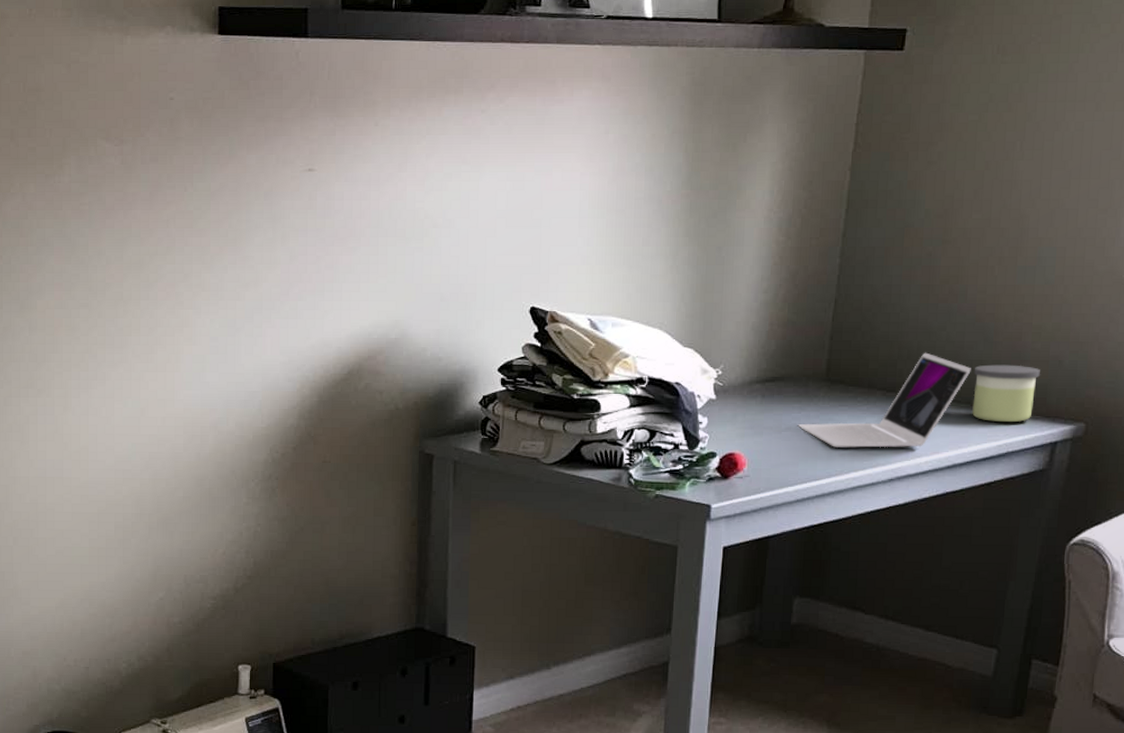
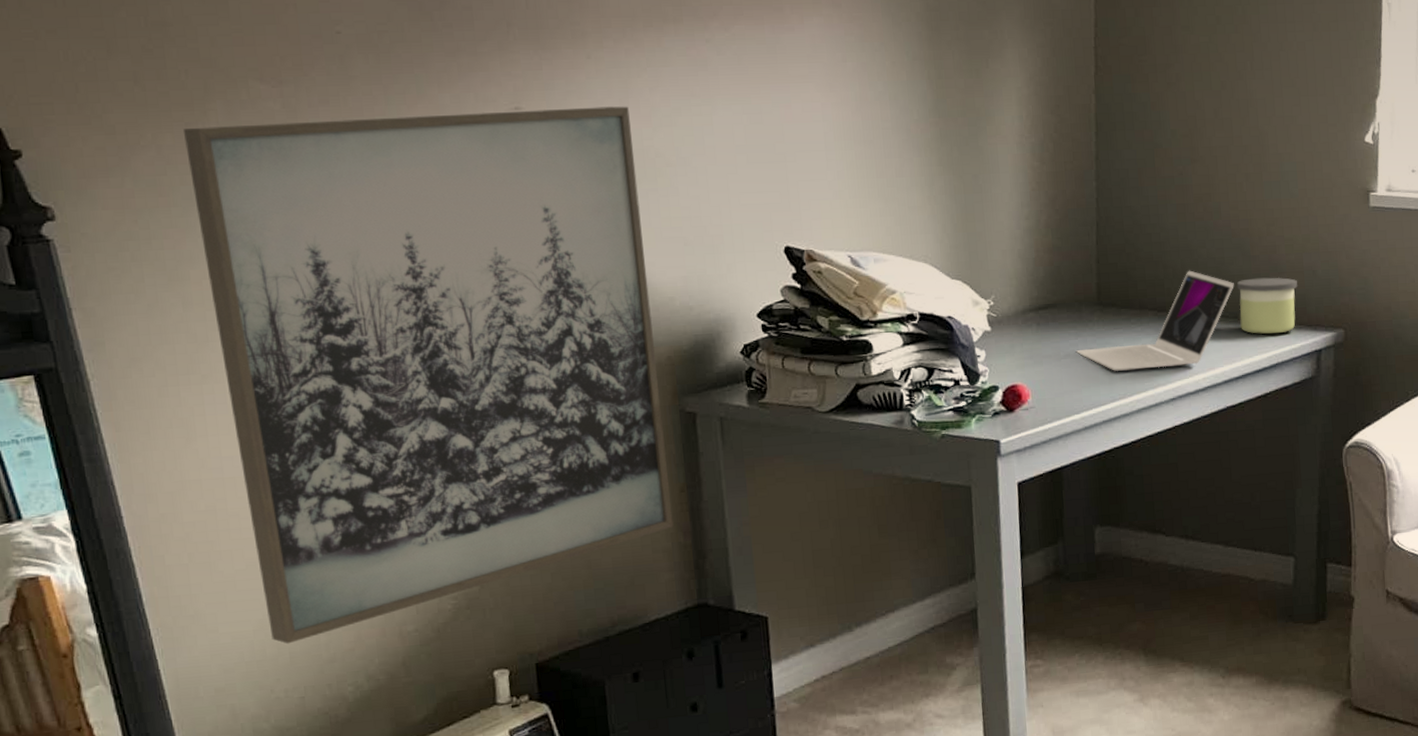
wall art: none [44,170,406,622] -> present [184,106,674,644]

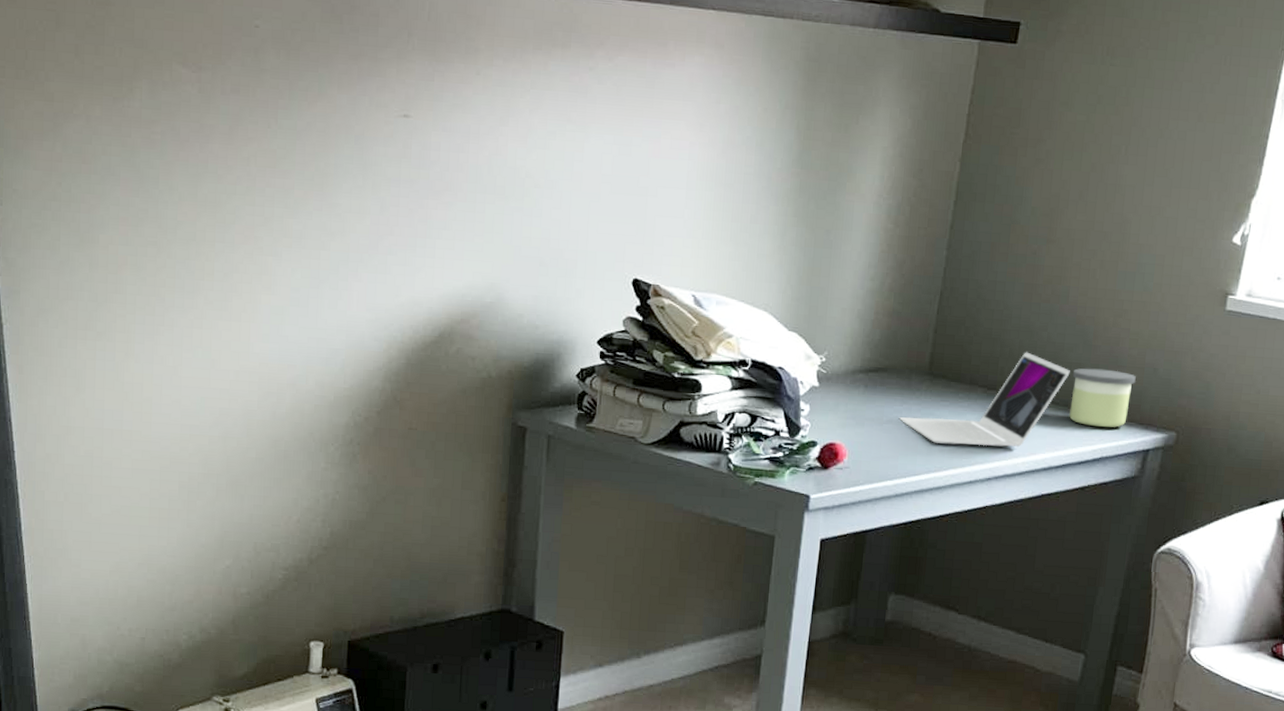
wall art: present [184,106,674,644] -> none [111,102,508,588]

